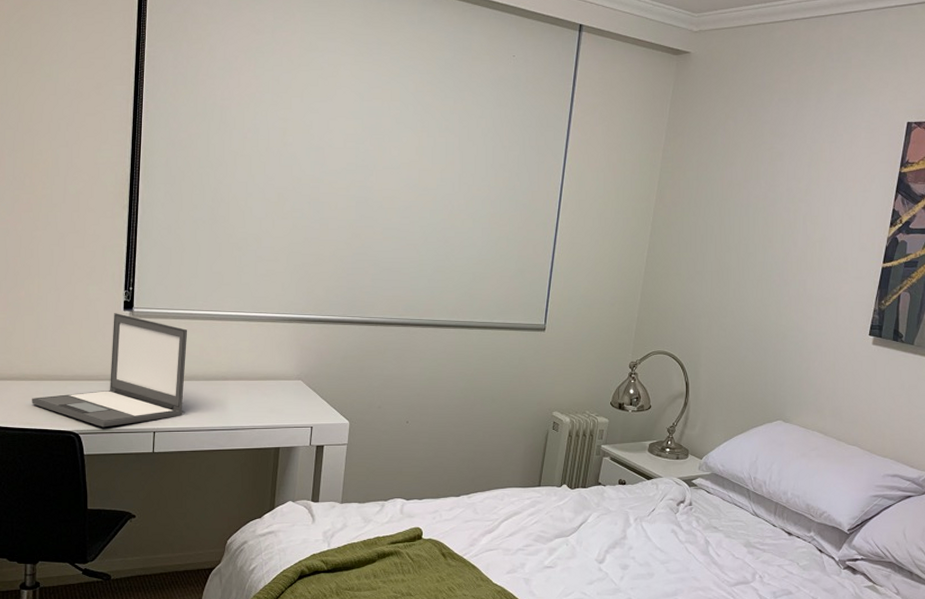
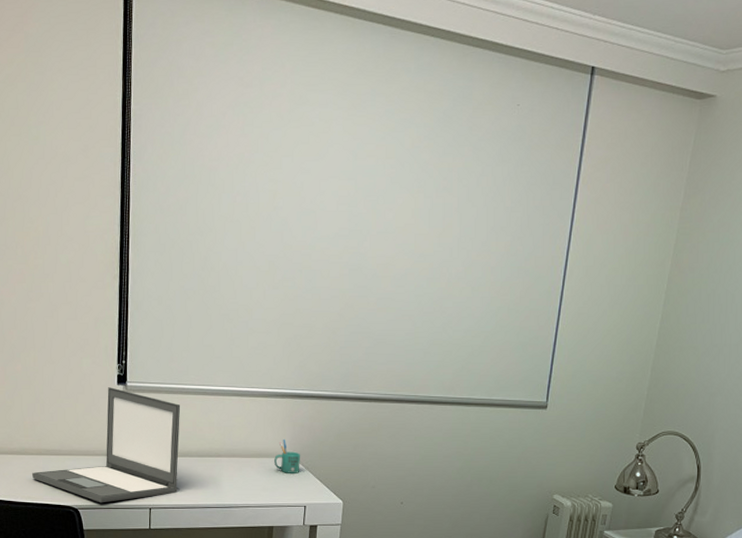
mug: none [281,361,308,395] -> present [274,438,301,473]

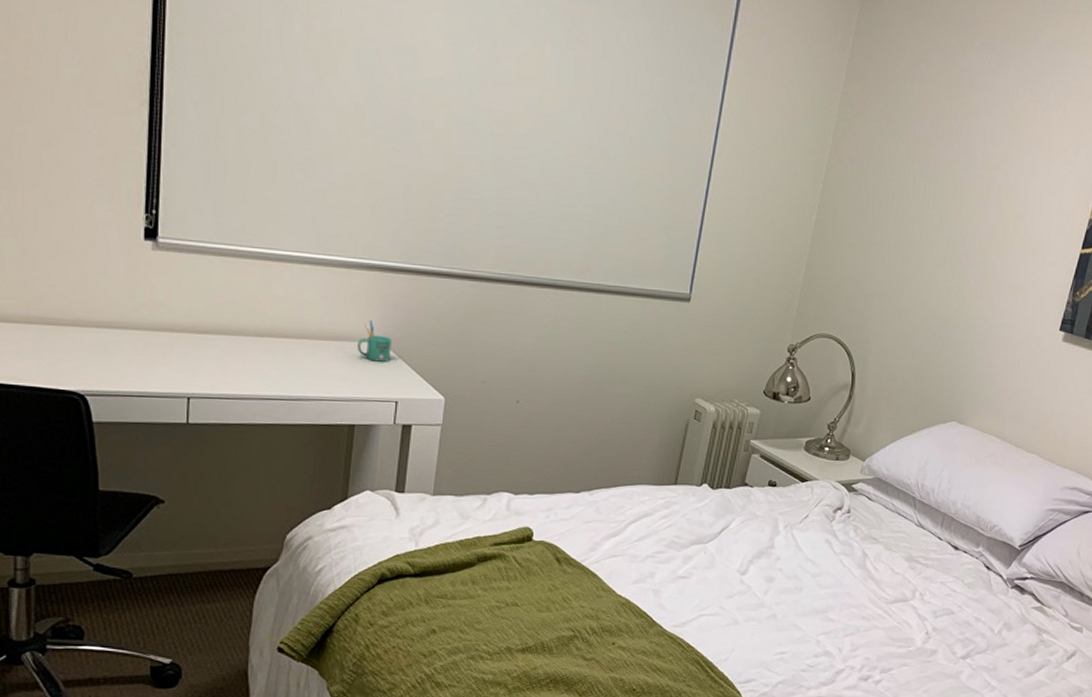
laptop: present [32,387,181,503] -> none [17,242,233,389]

